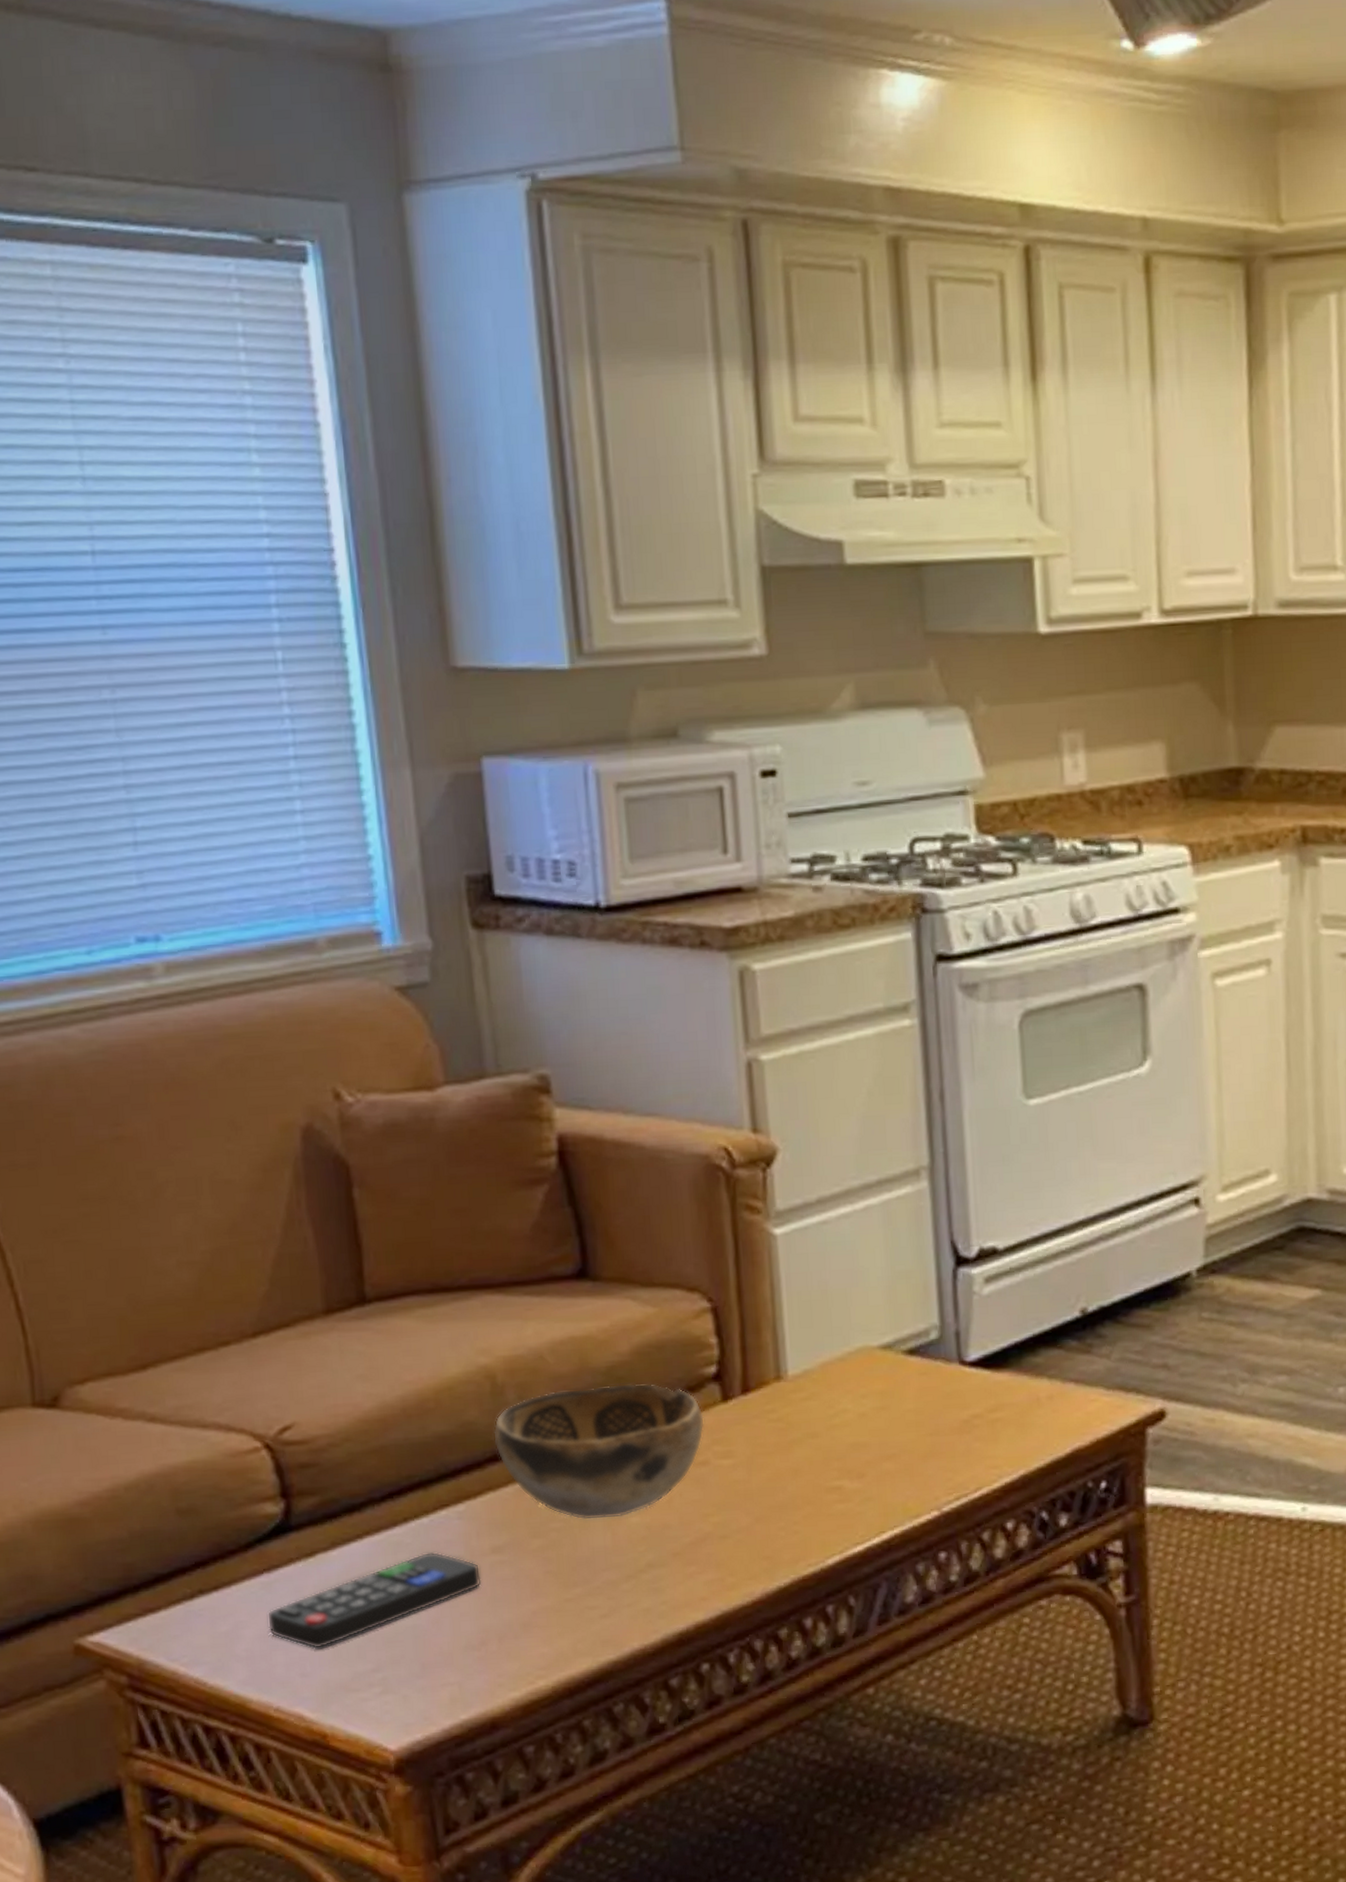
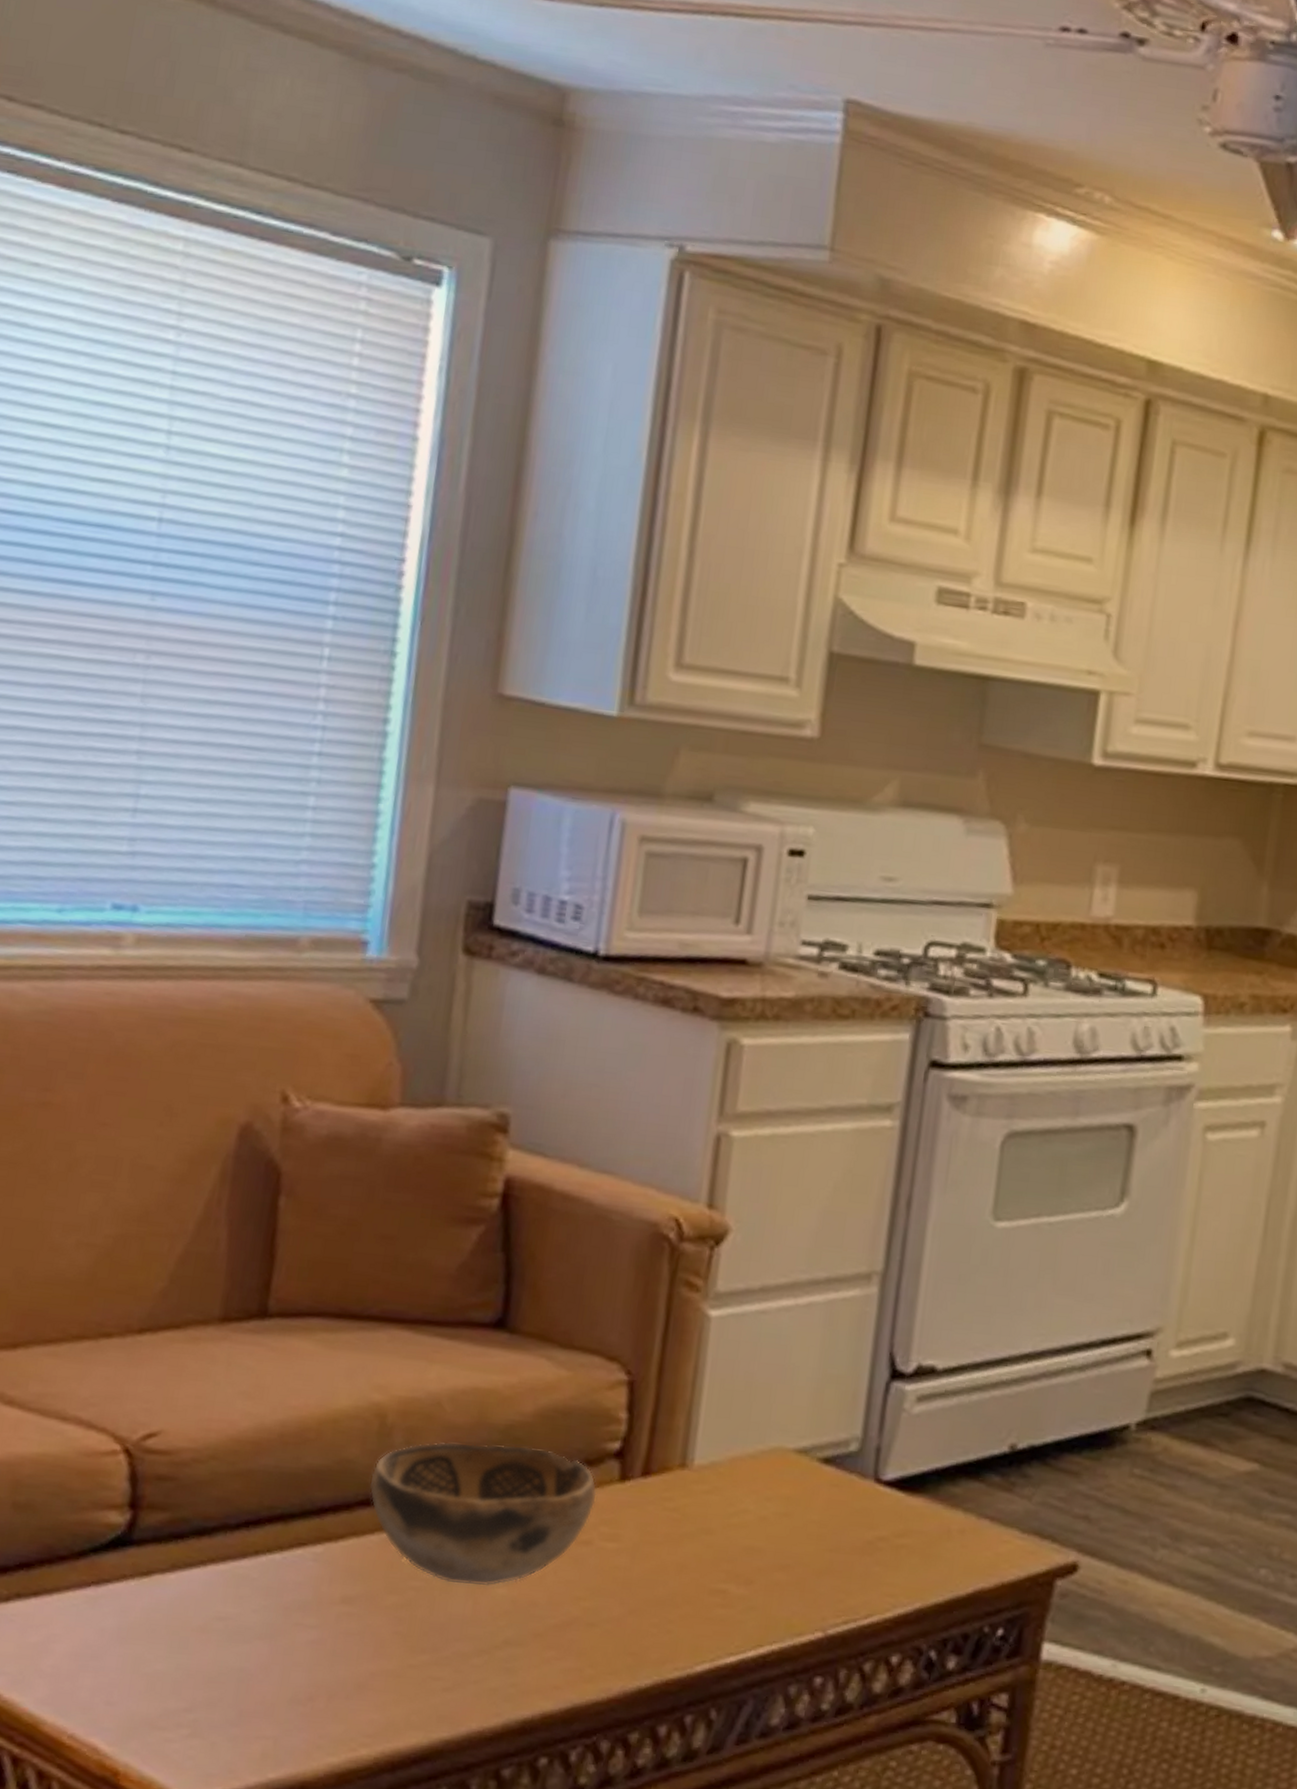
remote control: present [267,1551,482,1650] -> none [82,1590,326,1678]

